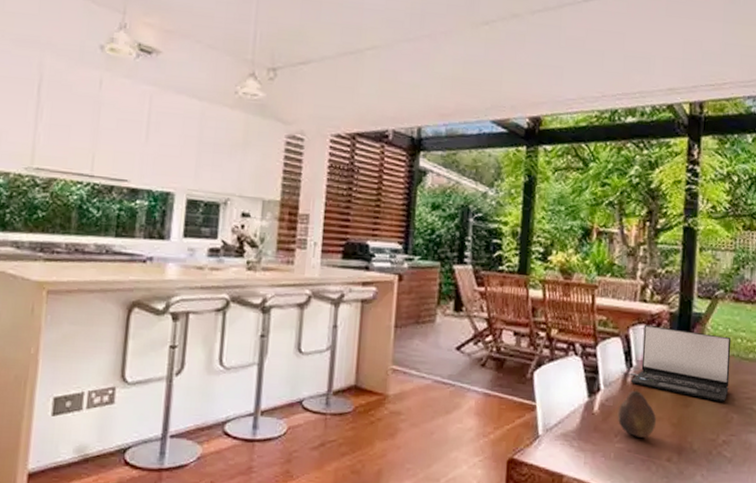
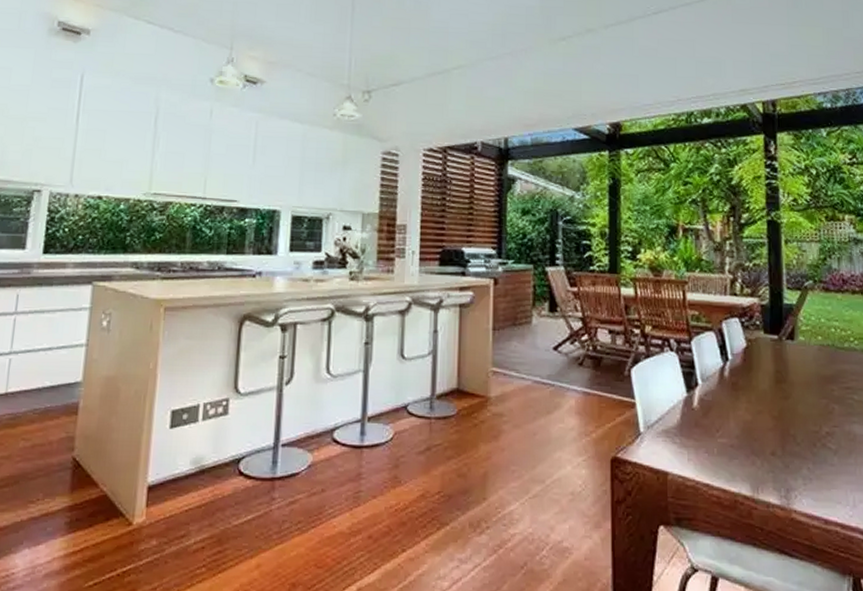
fruit: present [617,390,657,438] -> none [717,383,757,432]
laptop: present [621,325,732,402] -> none [717,319,827,393]

